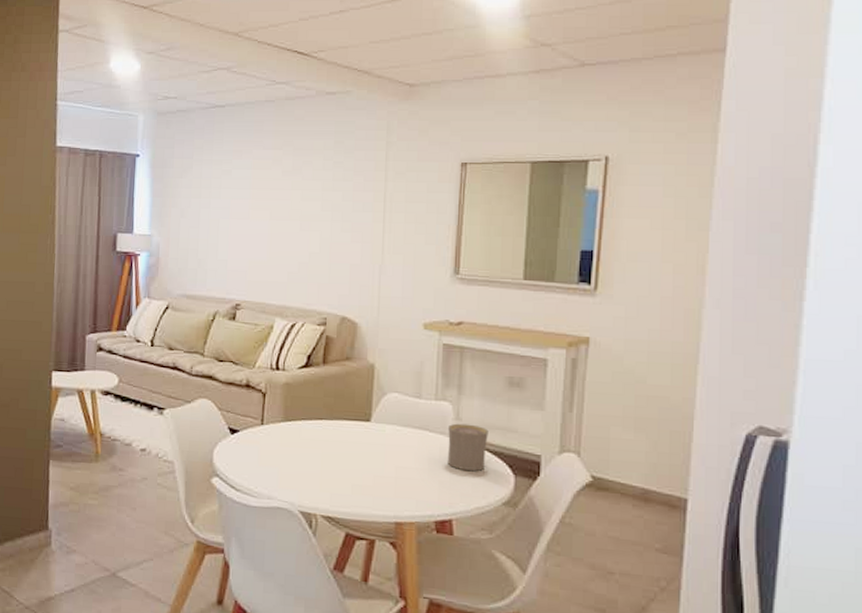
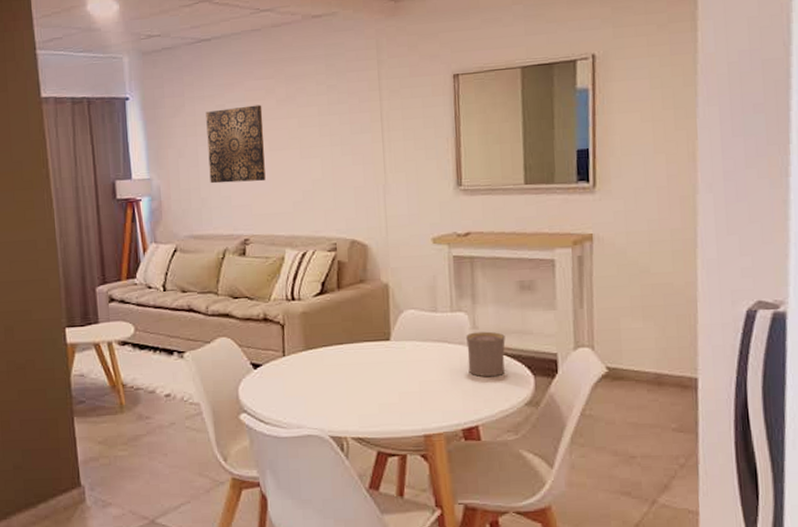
wall art: none [209,174,268,249] -> present [206,105,266,184]

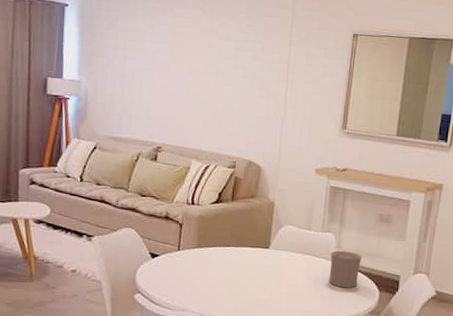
wall art: present [206,105,266,184] -> none [133,29,188,99]

